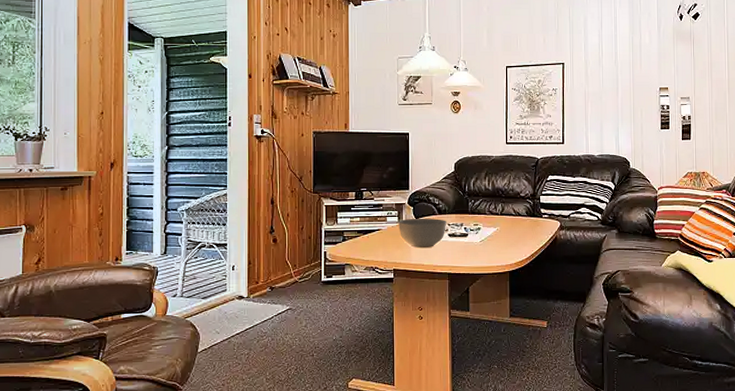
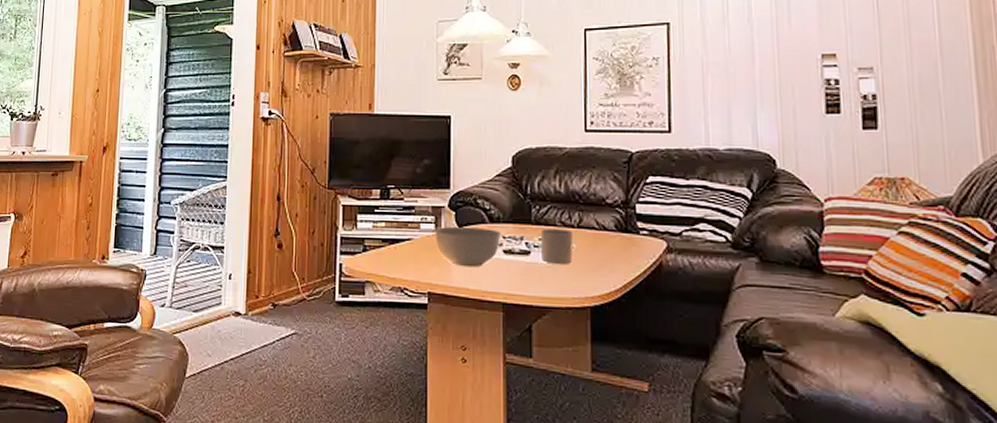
mug: none [475,217,497,243] -> present [540,229,573,265]

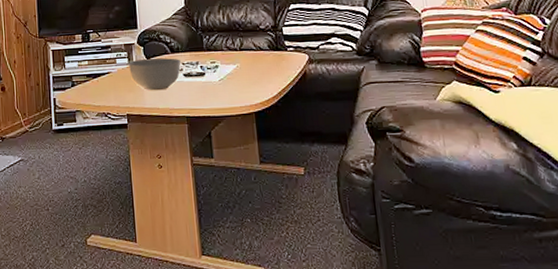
mug: present [540,229,573,265] -> none [212,53,238,82]

